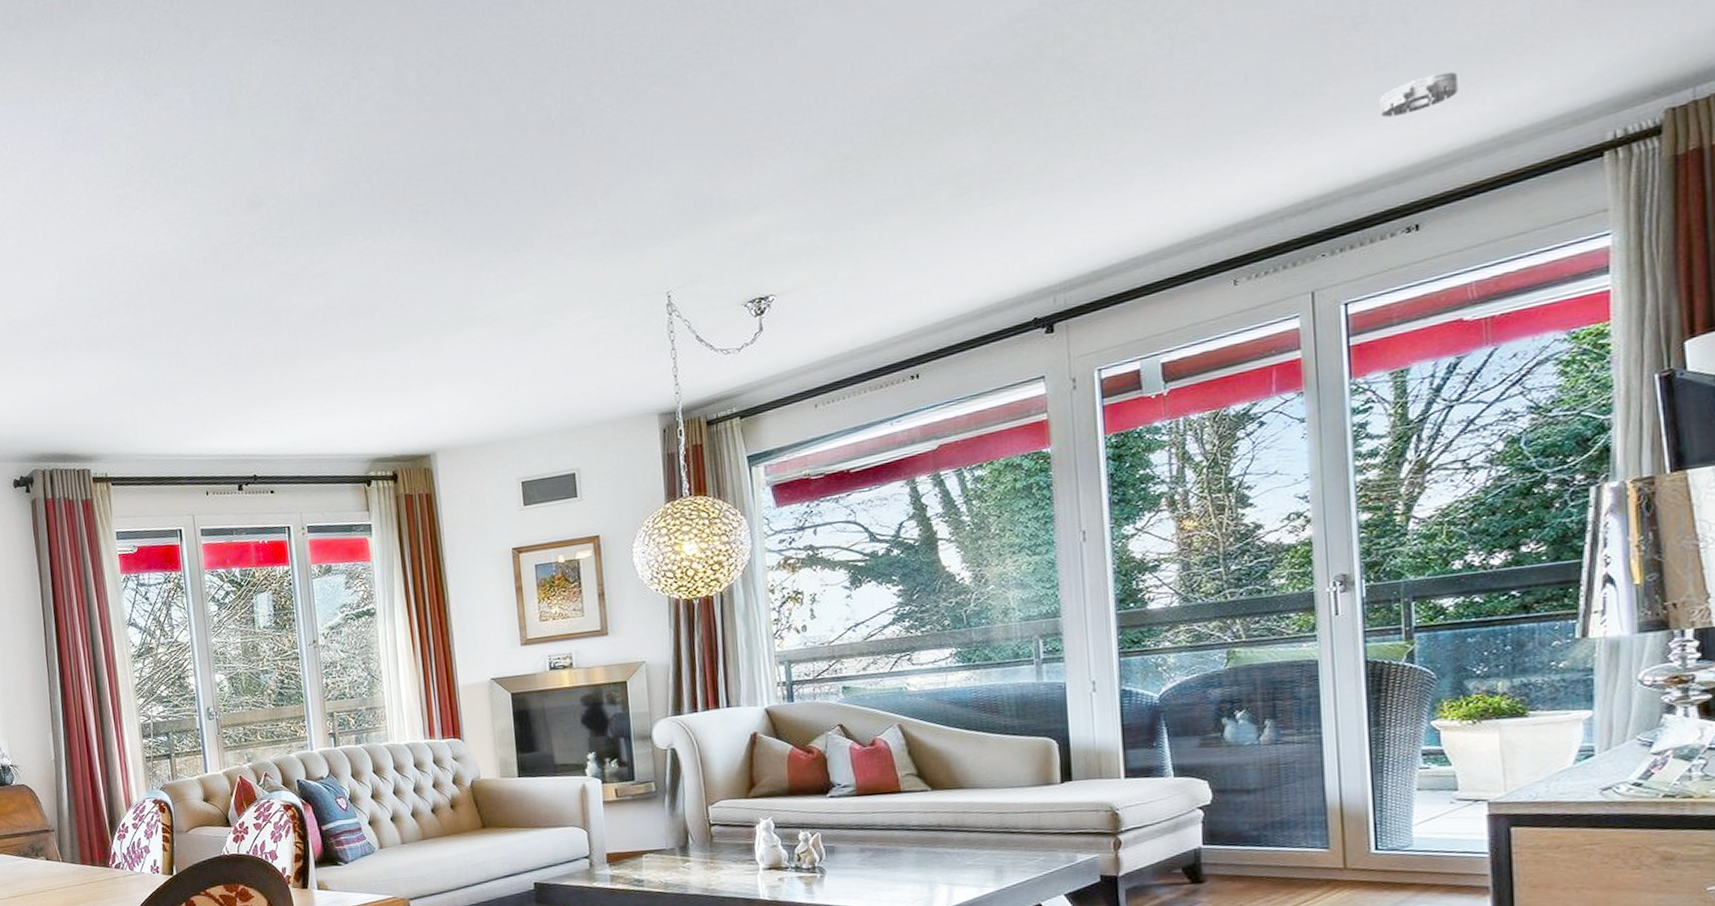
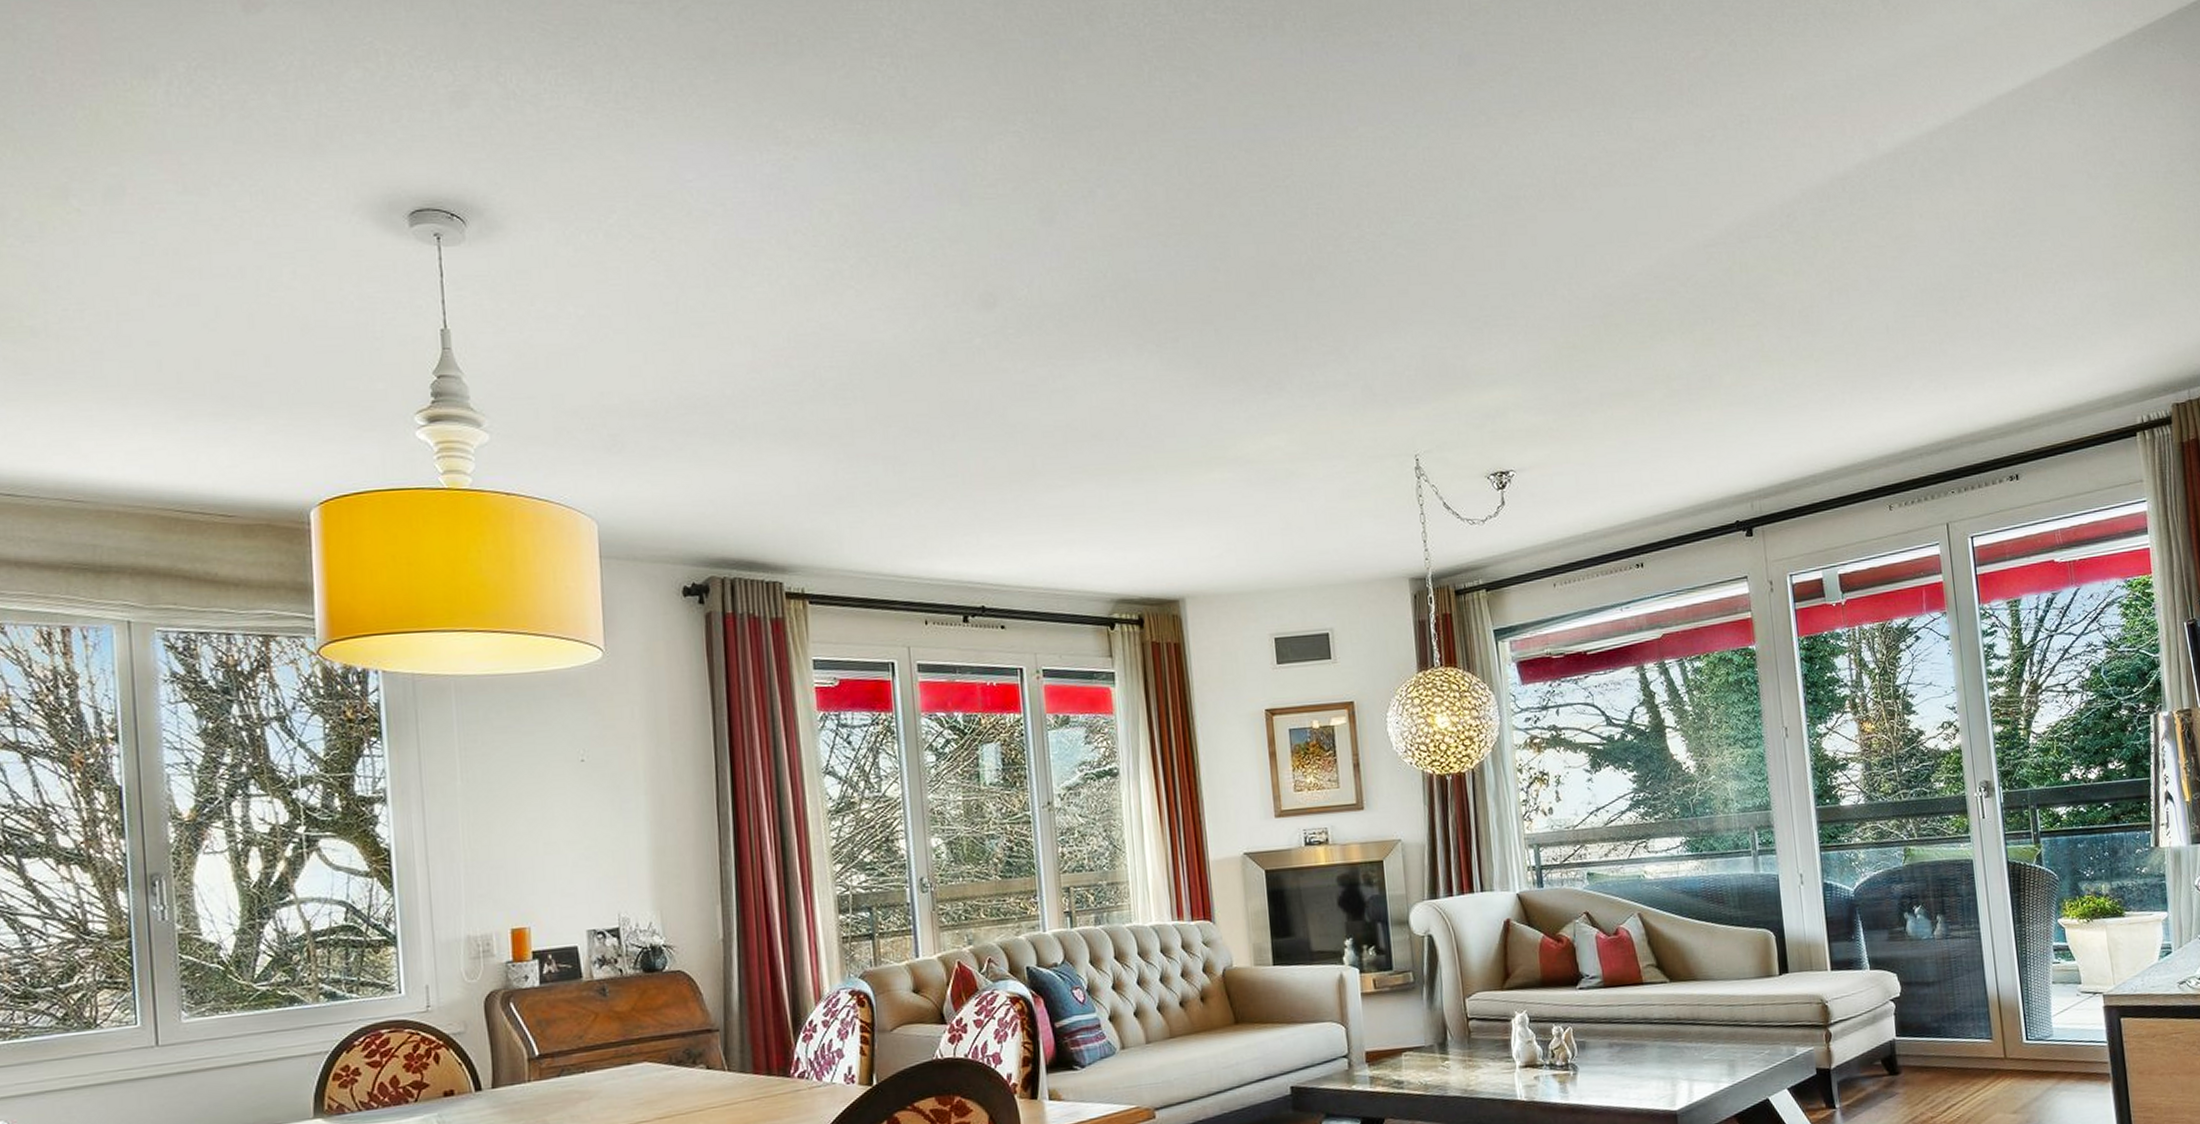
smoke detector: present [1380,71,1458,118] -> none [1984,348,2037,379]

